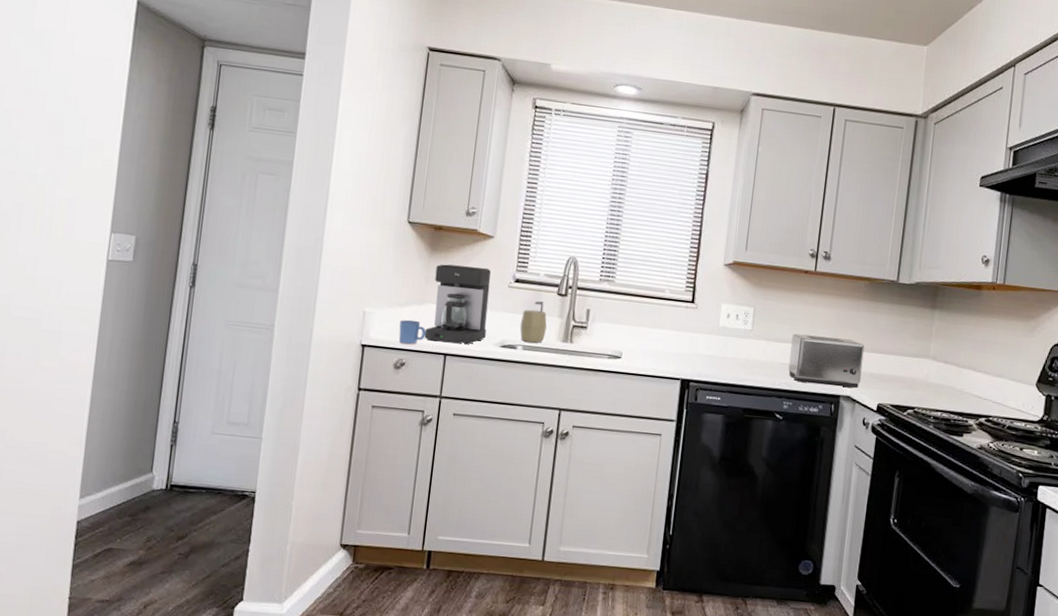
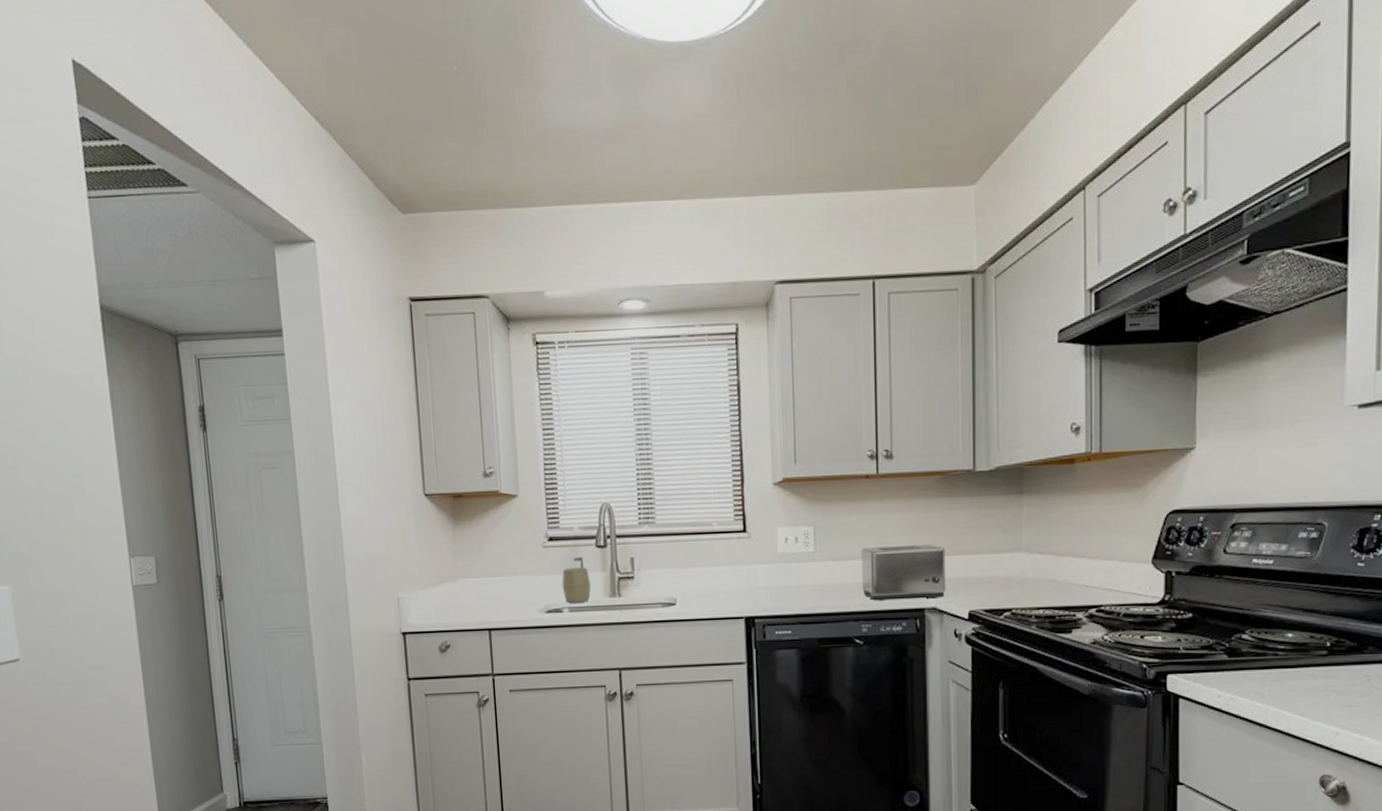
mug: present [398,319,426,346] -> none [435,598,466,627]
coffee maker: present [424,264,491,344] -> none [463,530,528,618]

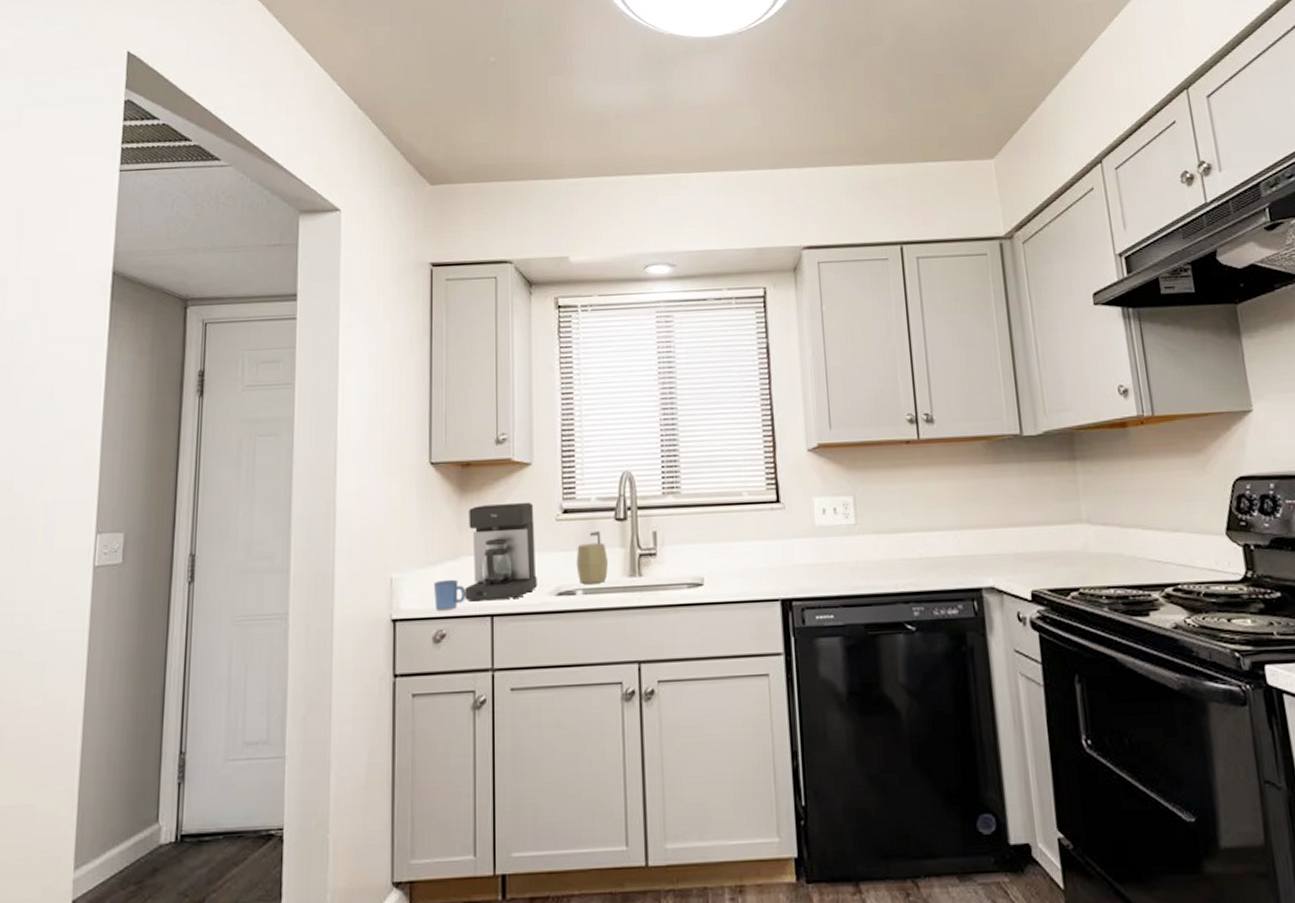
mug: none [435,598,466,627] -> present [433,579,466,613]
coffee maker: none [463,530,528,618] -> present [464,502,537,602]
toaster: present [861,543,946,602] -> none [907,514,1004,581]

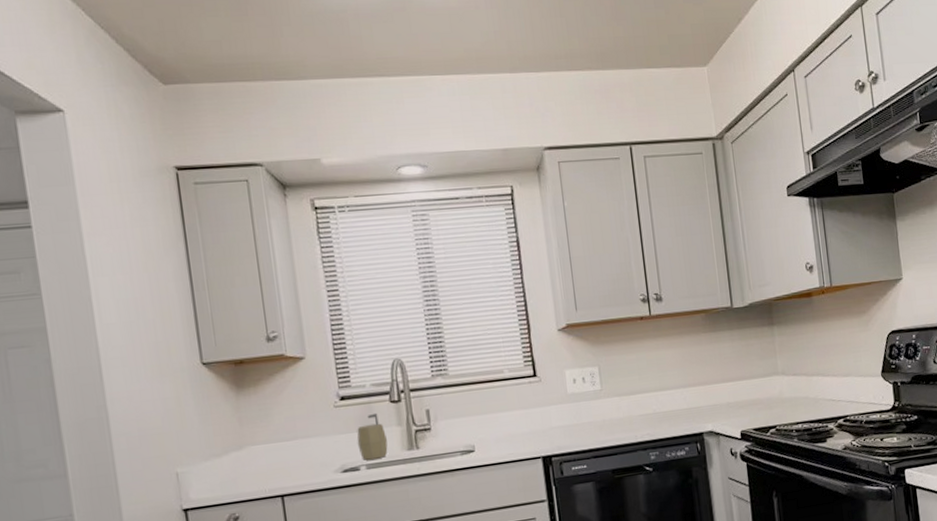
mug: present [433,579,466,613] -> none [220,467,255,498]
coffee maker: present [464,502,537,602] -> none [247,392,323,486]

